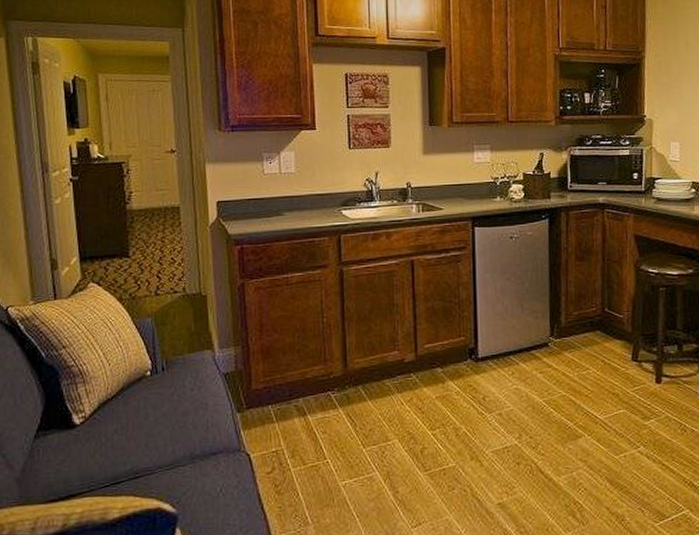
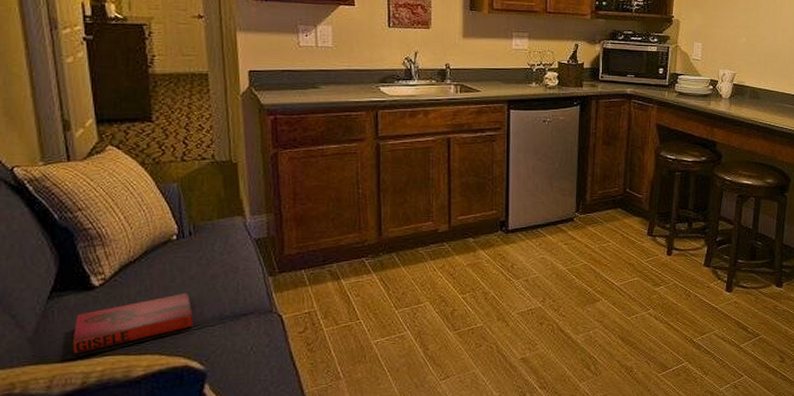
hardback book: none [55,430,165,495] -> present [72,292,193,354]

